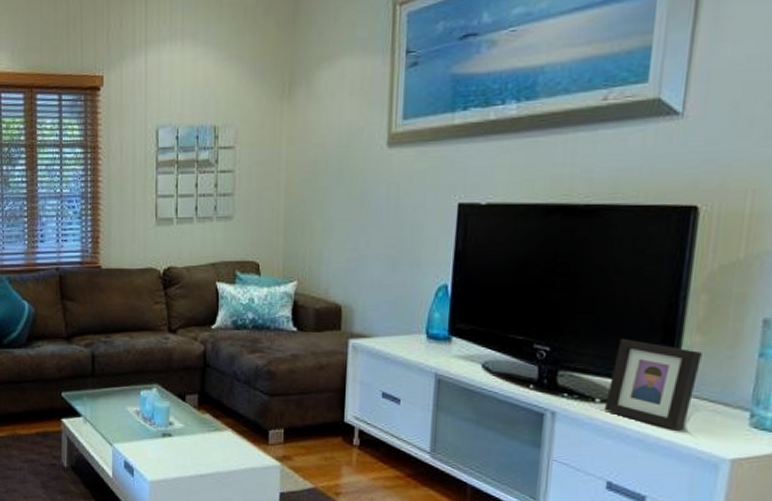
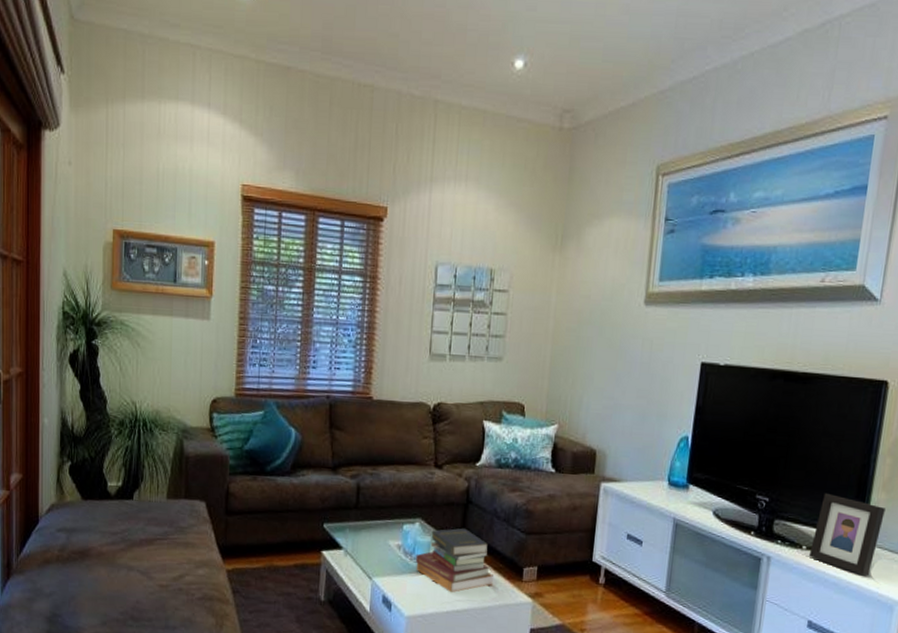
books: none [155,392,237,458] -> present [415,528,493,593]

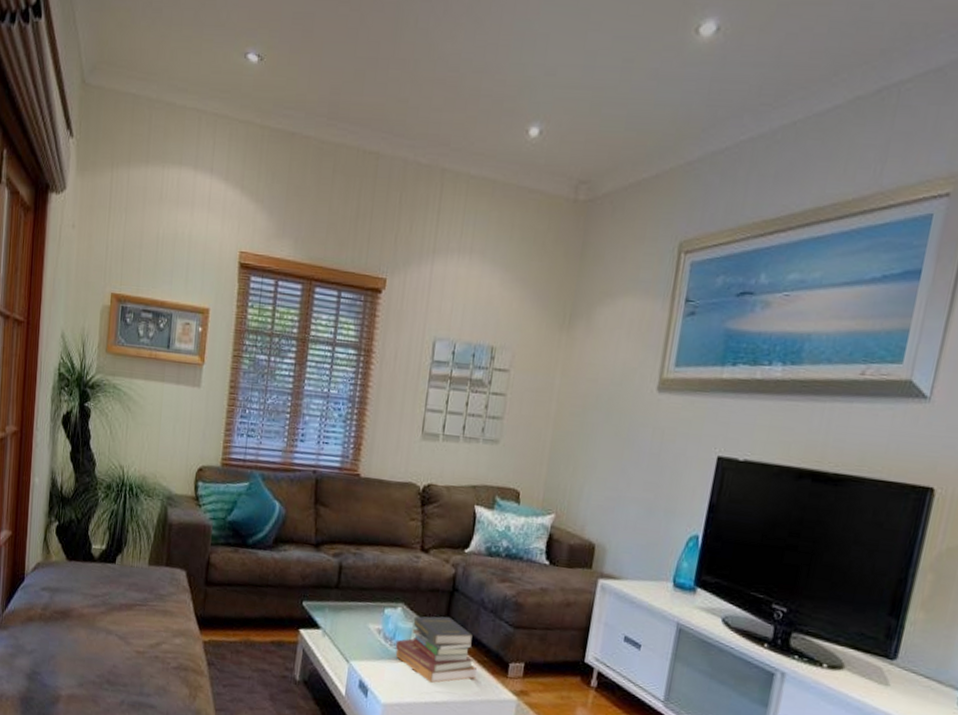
picture frame: present [808,492,885,575] -> none [829,607,923,702]

